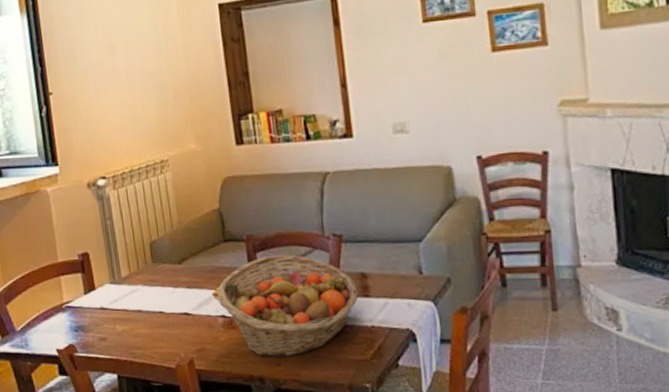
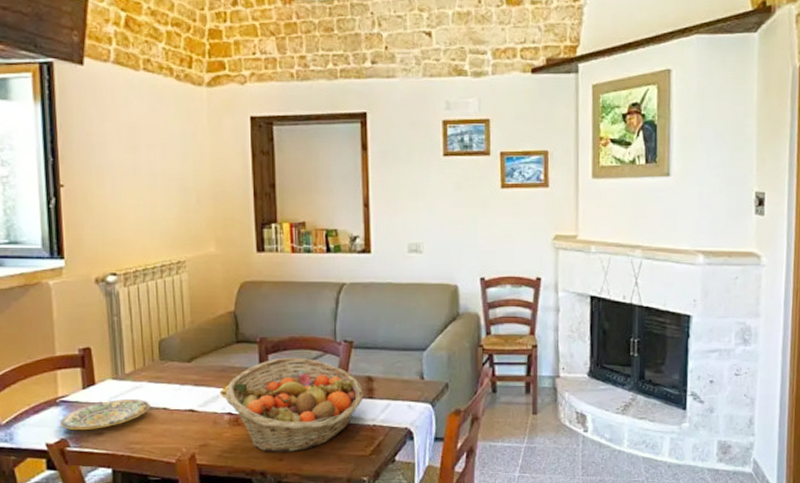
plate: none [66,303,147,336] -> present [59,399,150,431]

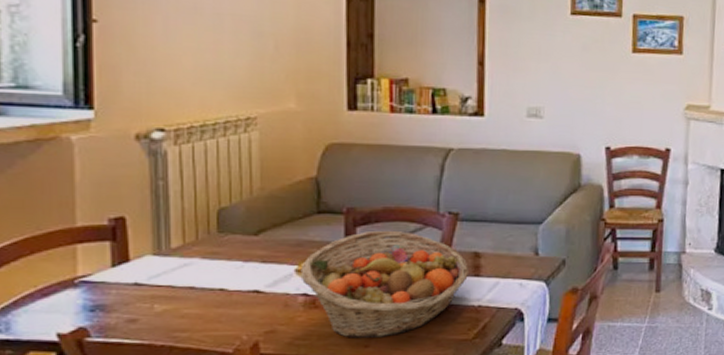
plate: present [59,399,150,431] -> none [77,279,202,317]

